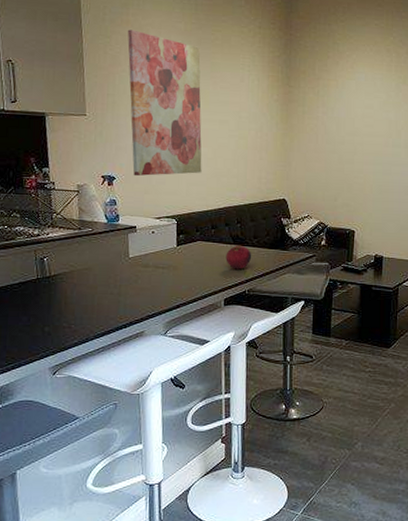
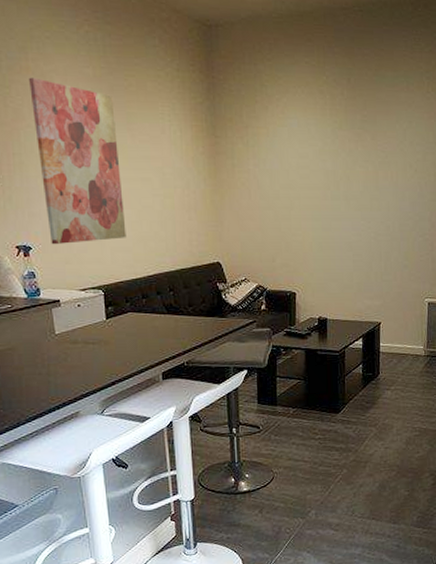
fruit: present [225,245,252,270] -> none [160,314,188,341]

